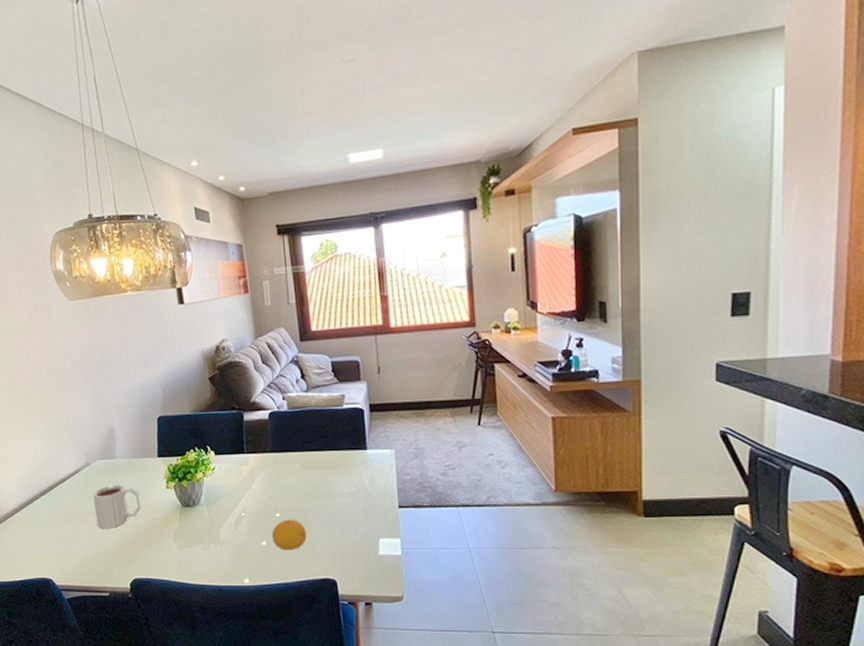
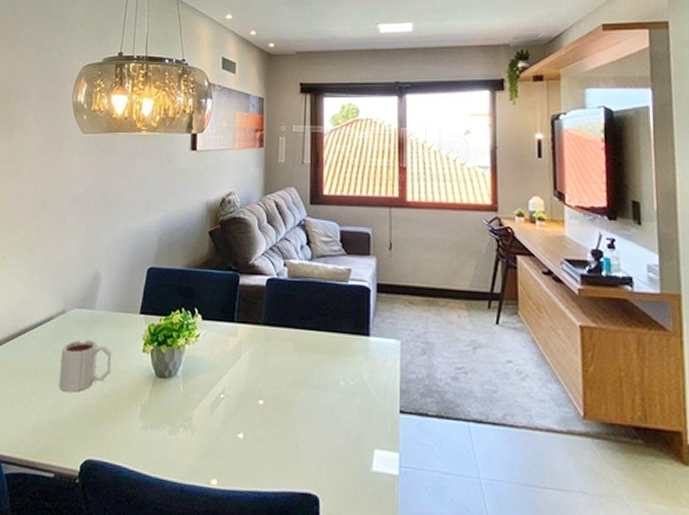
fruit: present [272,519,307,551] -> none [251,409,291,450]

